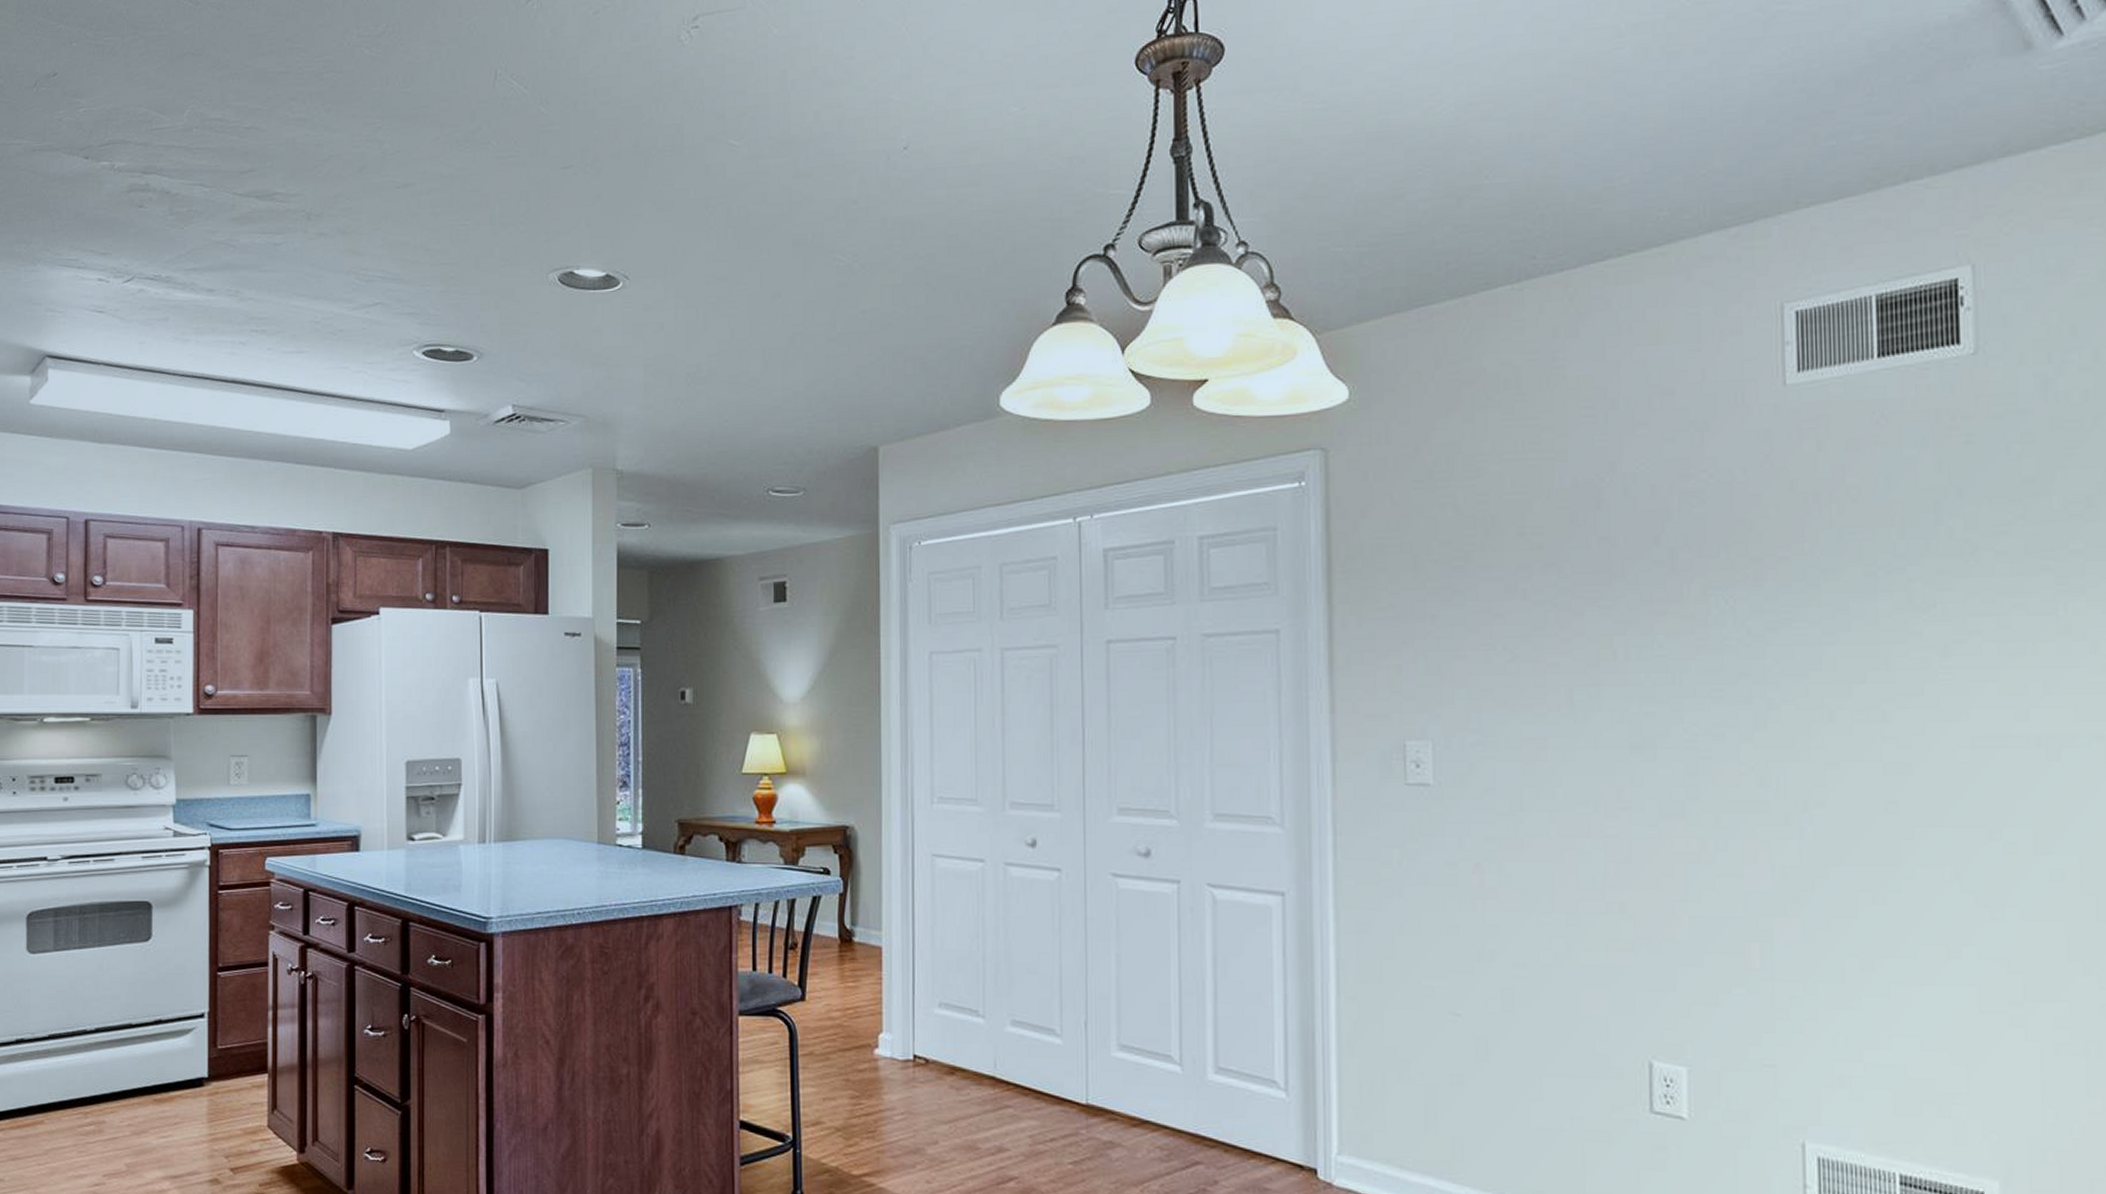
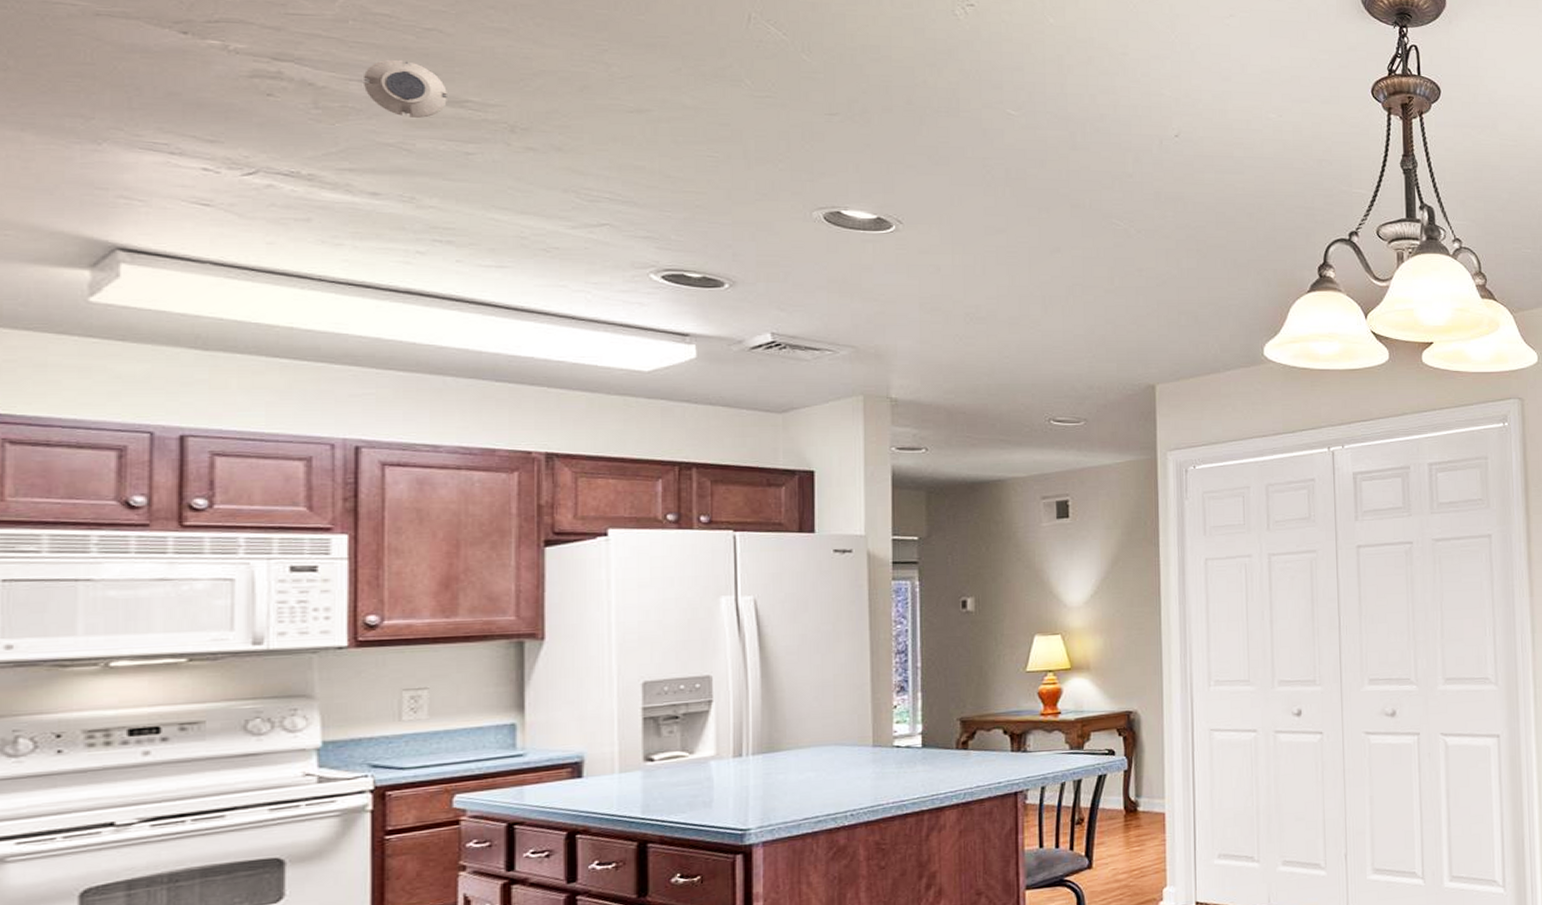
smoke detector: none [204,160,261,215] -> present [364,59,447,118]

